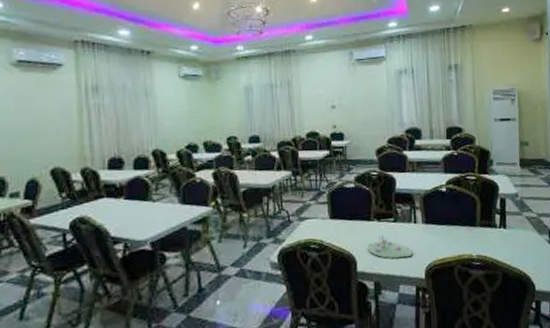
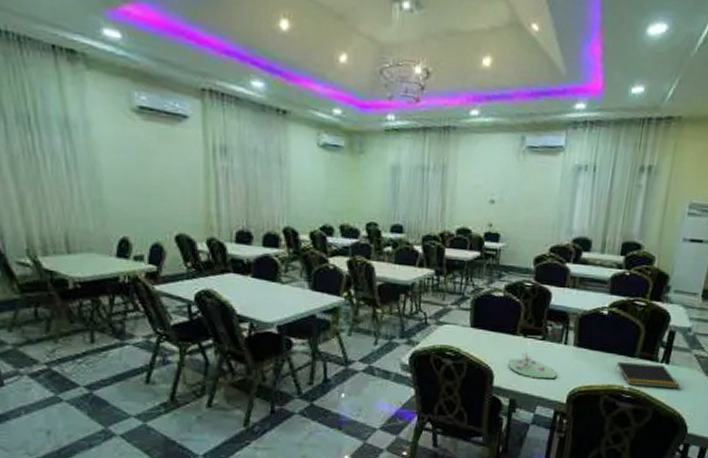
notepad: none [462,230,520,253] -> present [615,362,680,389]

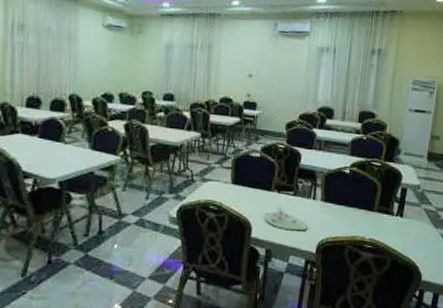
notepad: present [615,362,680,389] -> none [357,215,413,240]

